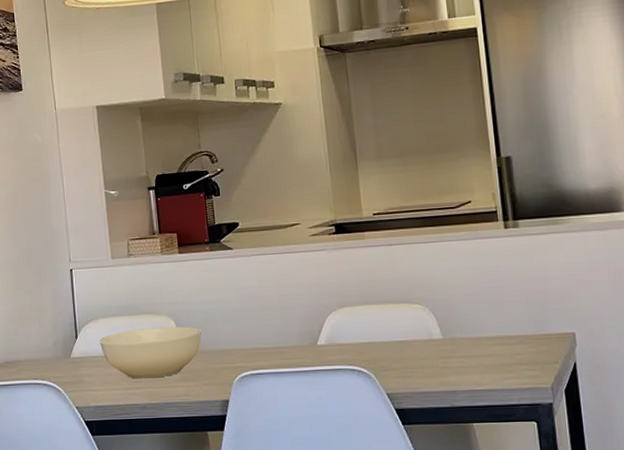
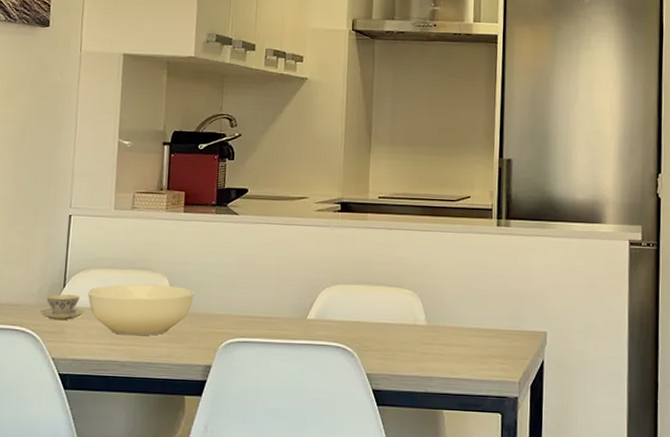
teacup: none [57,345,99,371] -> present [39,294,84,321]

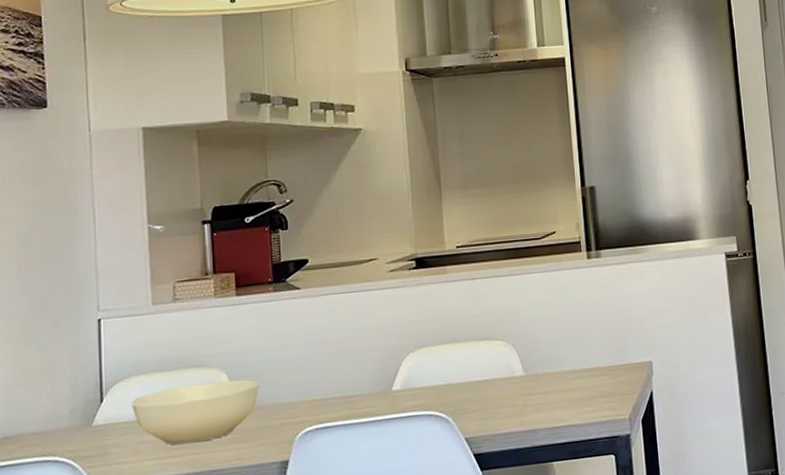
teacup: present [39,294,84,321] -> none [74,409,130,442]

